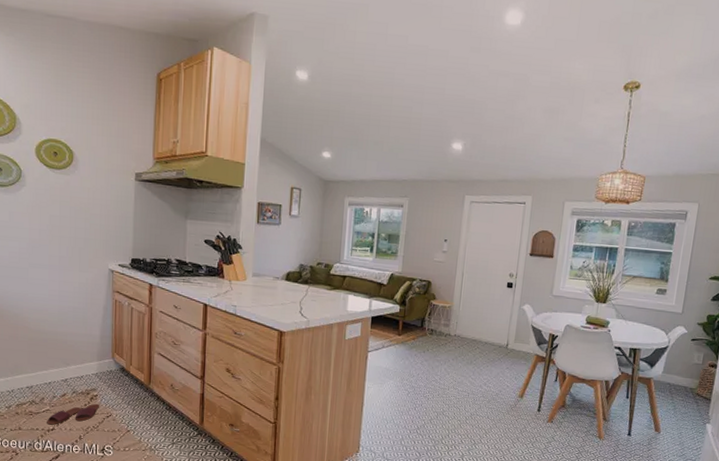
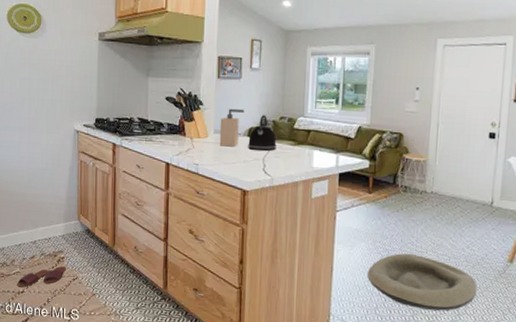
soap dispenser: none [257,253,283,290] -> present [219,108,245,147]
kettle: none [286,259,313,295] -> present [248,114,277,152]
dog bed: none [395,389,492,441] -> present [368,253,478,311]

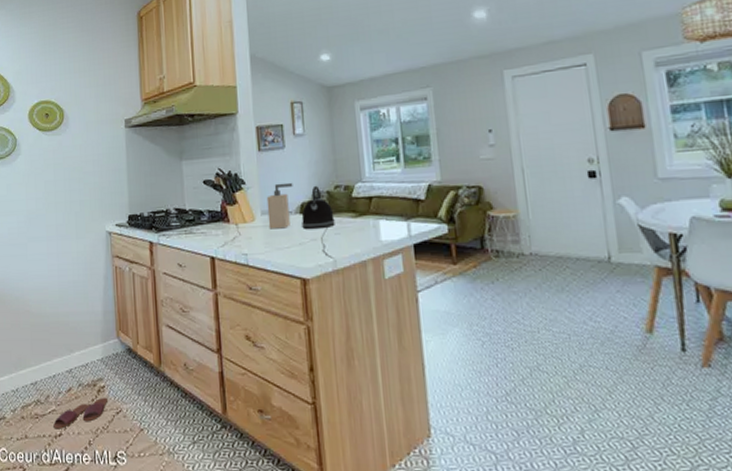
dog bed: present [368,253,478,311] -> none [468,335,615,408]

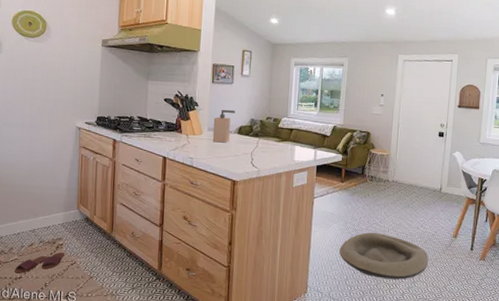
kettle: present [301,185,335,230] -> none [238,114,263,147]
dog bed: none [468,335,615,408] -> present [339,232,429,280]

